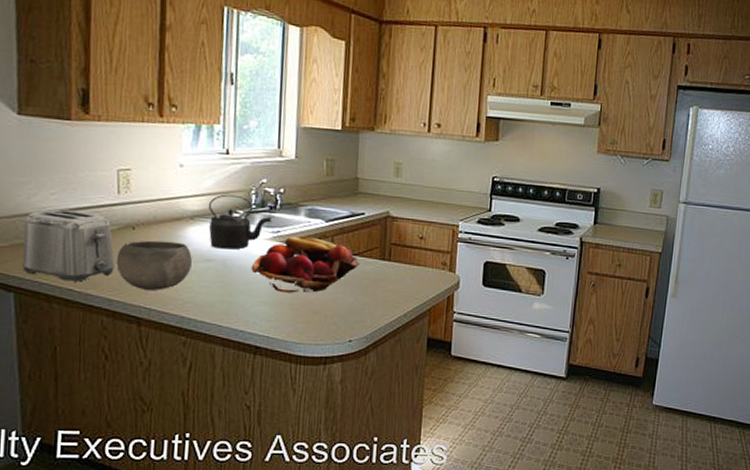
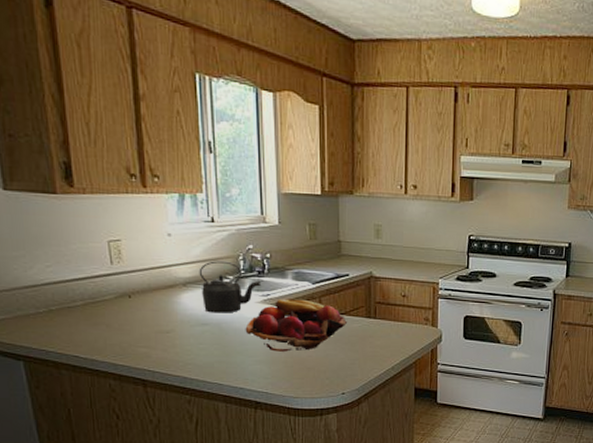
toaster: present [21,209,115,282] -> none [24,281,116,349]
bowl: present [116,240,192,291] -> none [116,307,189,354]

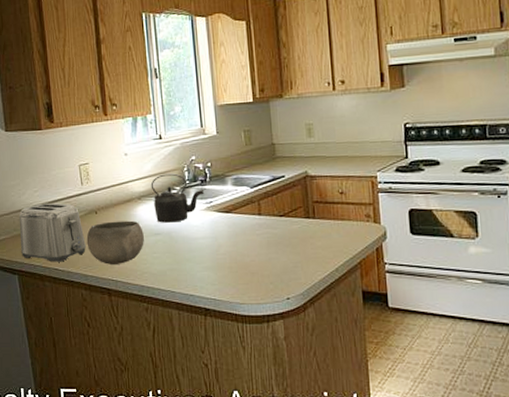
toaster: none [24,281,116,349] -> present [18,203,86,262]
bowl: none [116,307,189,354] -> present [86,220,144,265]
fruit basket: present [245,299,348,352] -> none [192,204,287,257]

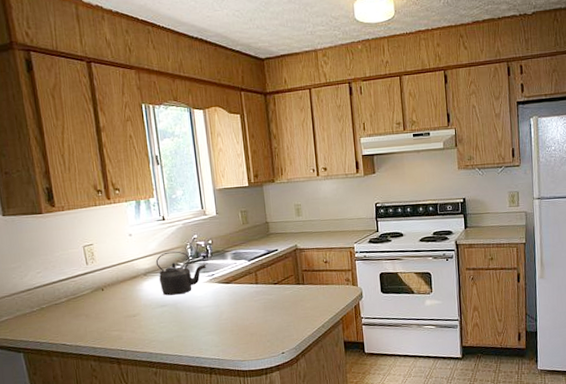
toaster: present [18,203,86,262] -> none [21,282,94,338]
bowl: present [86,220,144,265] -> none [93,295,151,336]

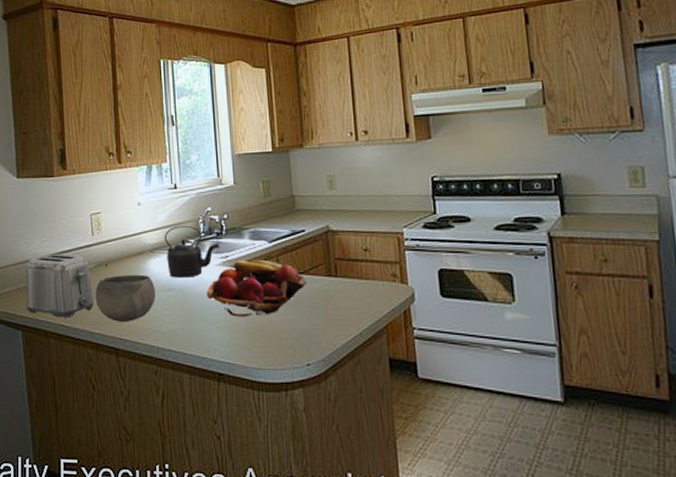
toaster: none [21,282,94,338] -> present [26,253,94,318]
bowl: none [93,295,151,336] -> present [95,274,155,322]
fruit basket: none [196,275,281,323] -> present [206,259,308,317]

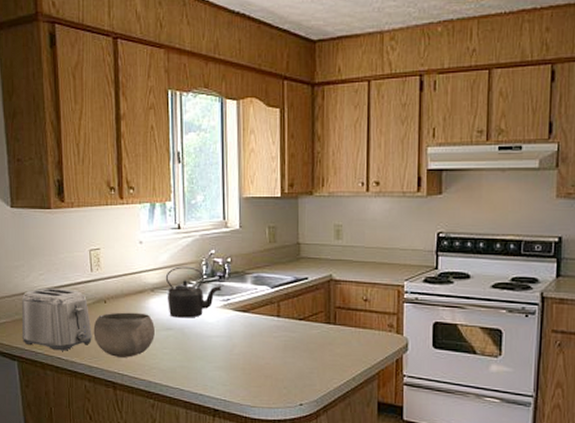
fruit basket: present [206,259,308,317] -> none [206,304,307,358]

